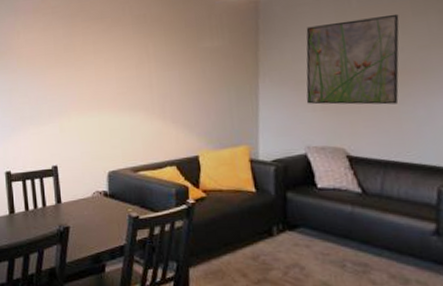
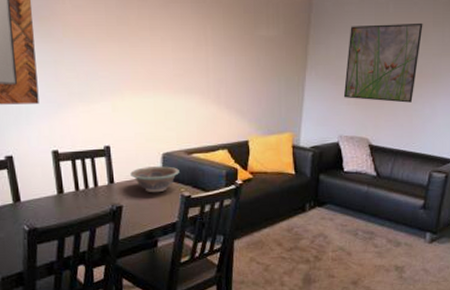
decorative bowl: none [77,185,126,214] -> present [130,166,179,193]

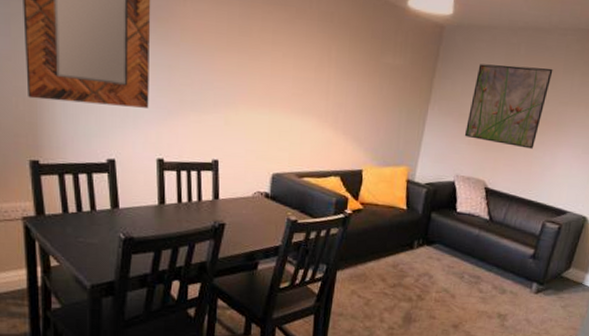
decorative bowl: present [130,166,179,193] -> none [237,186,288,214]

